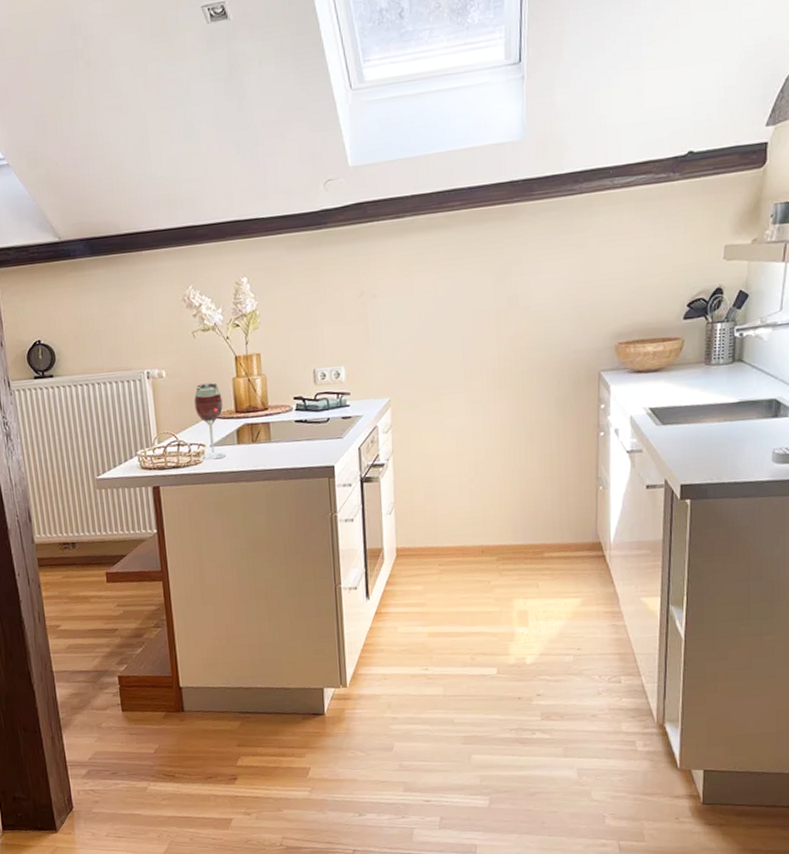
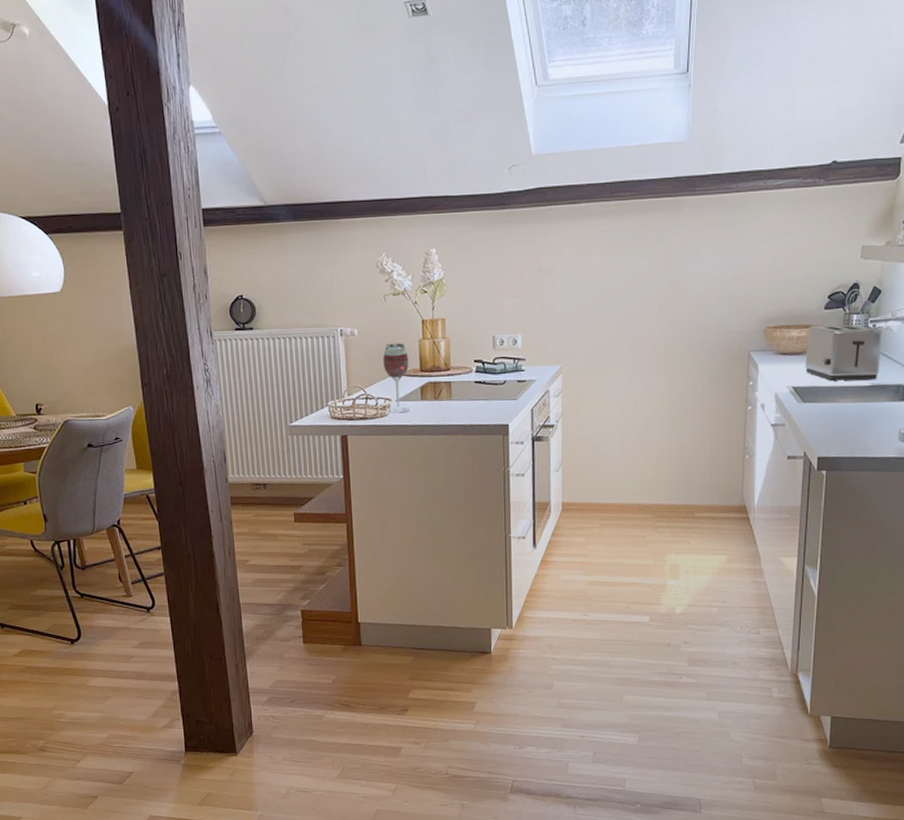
toaster: none [663,334,753,399] -> present [805,324,884,381]

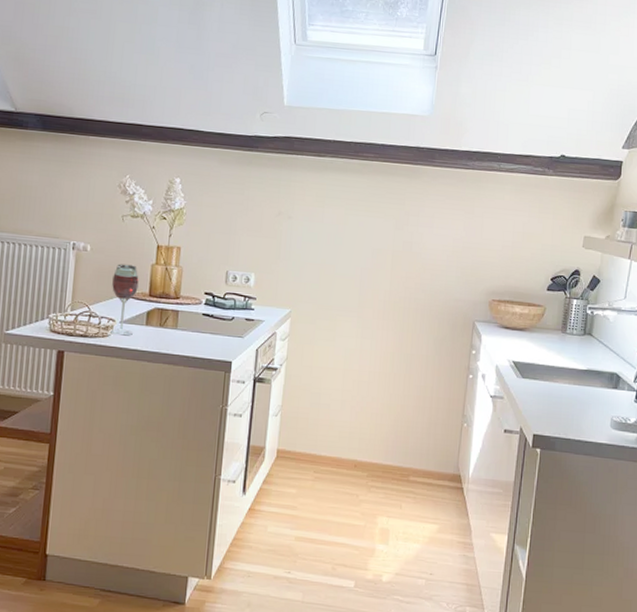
toaster: present [805,324,884,381] -> none [526,304,601,365]

